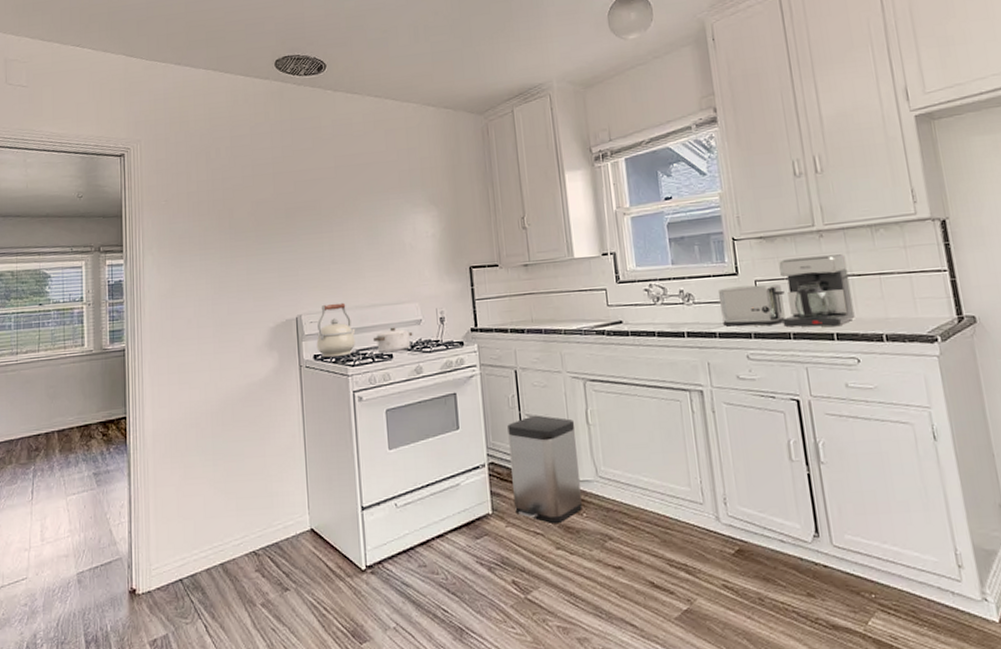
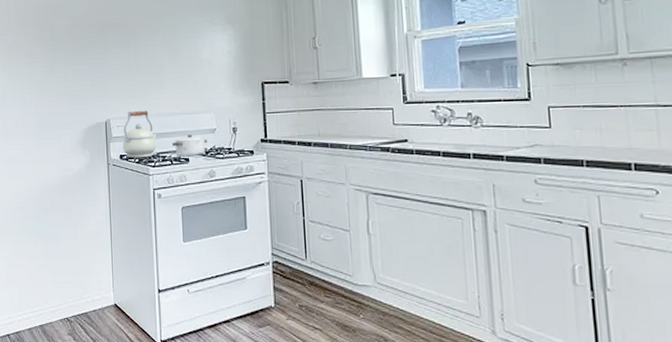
pedal bin: present [507,415,582,523] -> none [292,222,359,321]
toaster: present [717,283,785,327] -> none [507,110,580,153]
coffee maker: present [779,254,855,328] -> none [575,84,657,157]

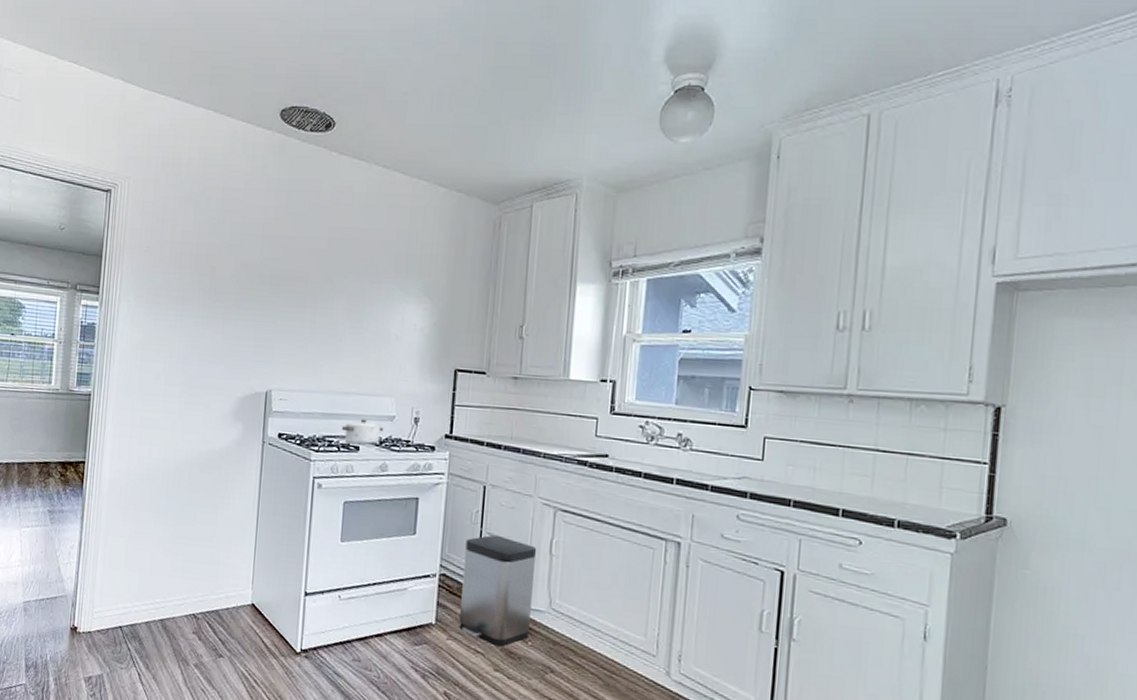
kettle: present [122,110,157,158] -> none [282,383,325,440]
pedal bin: none [292,222,359,321] -> present [459,535,537,646]

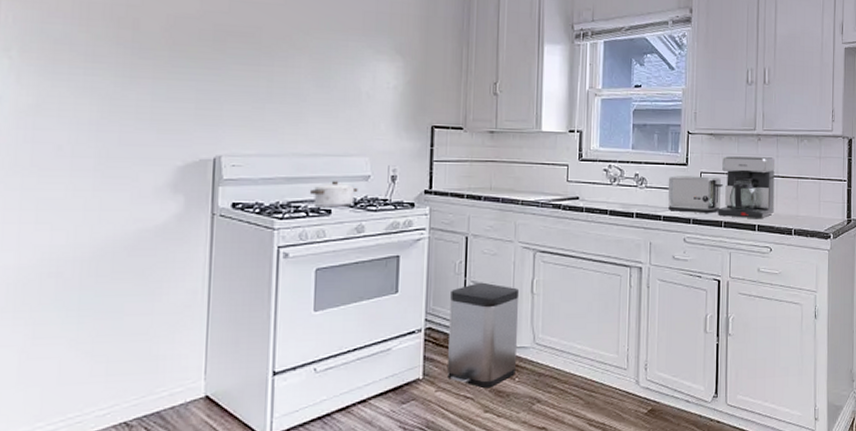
toaster: none [717,439,795,489] -> present [667,176,723,214]
coffee maker: none [785,420,874,503] -> present [717,156,775,219]

